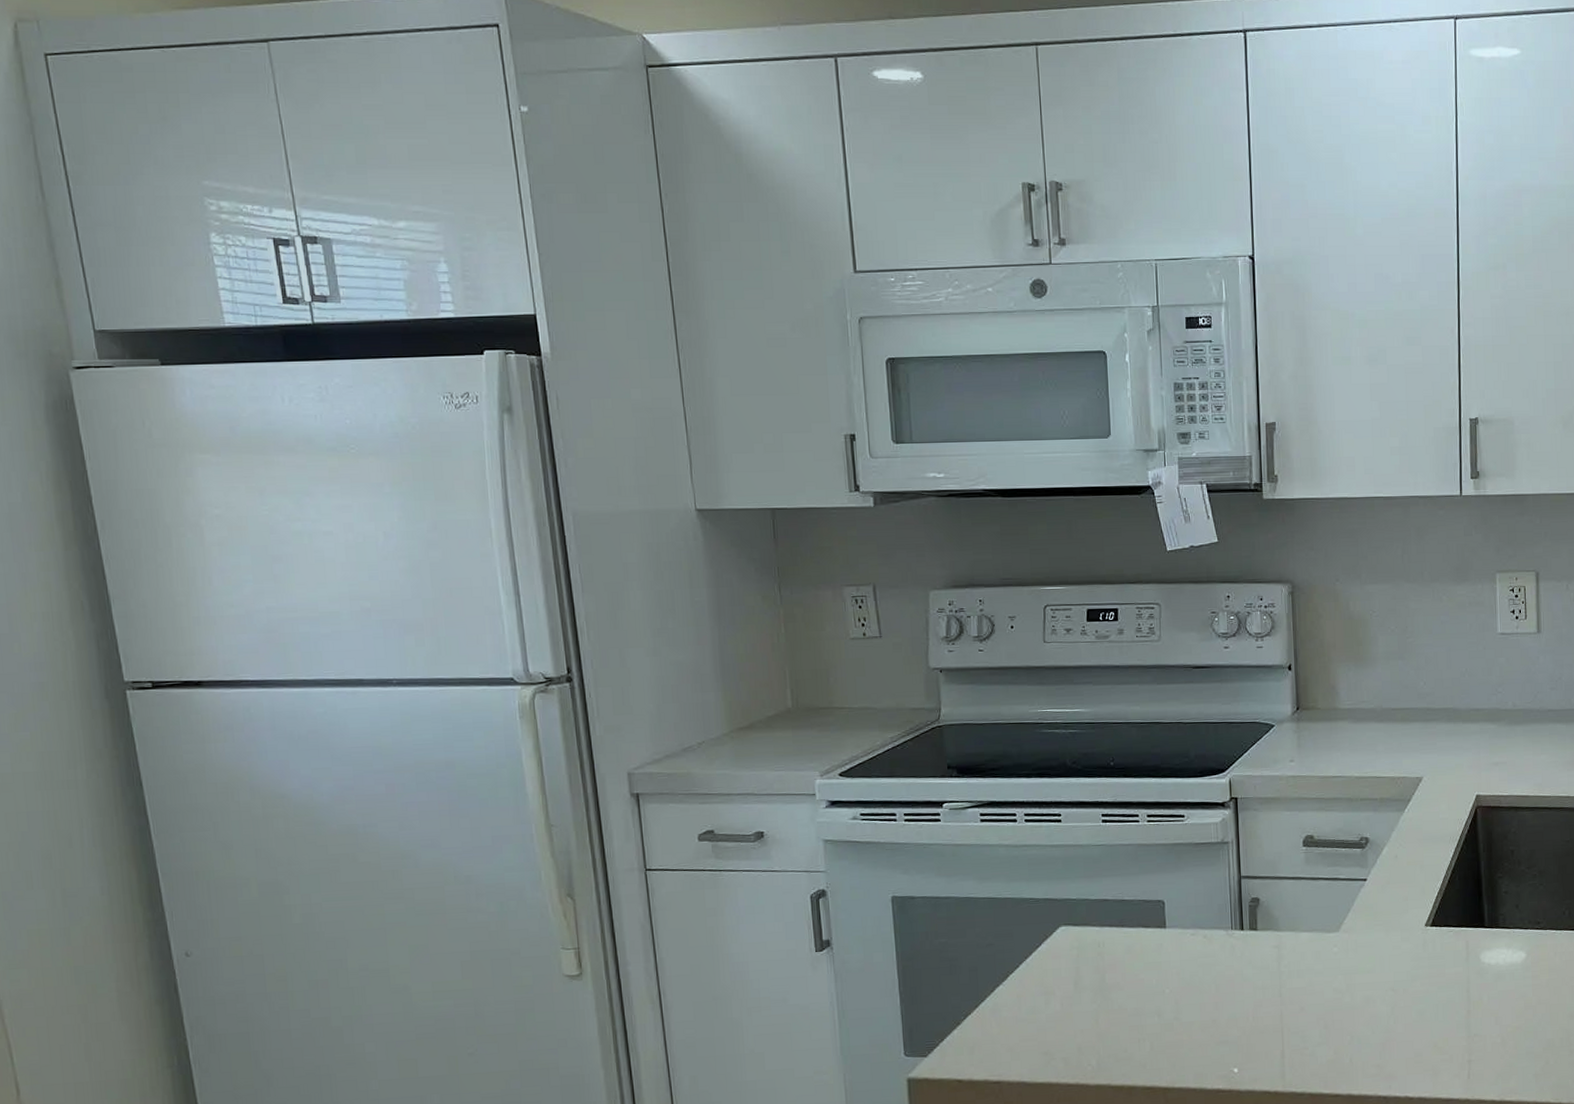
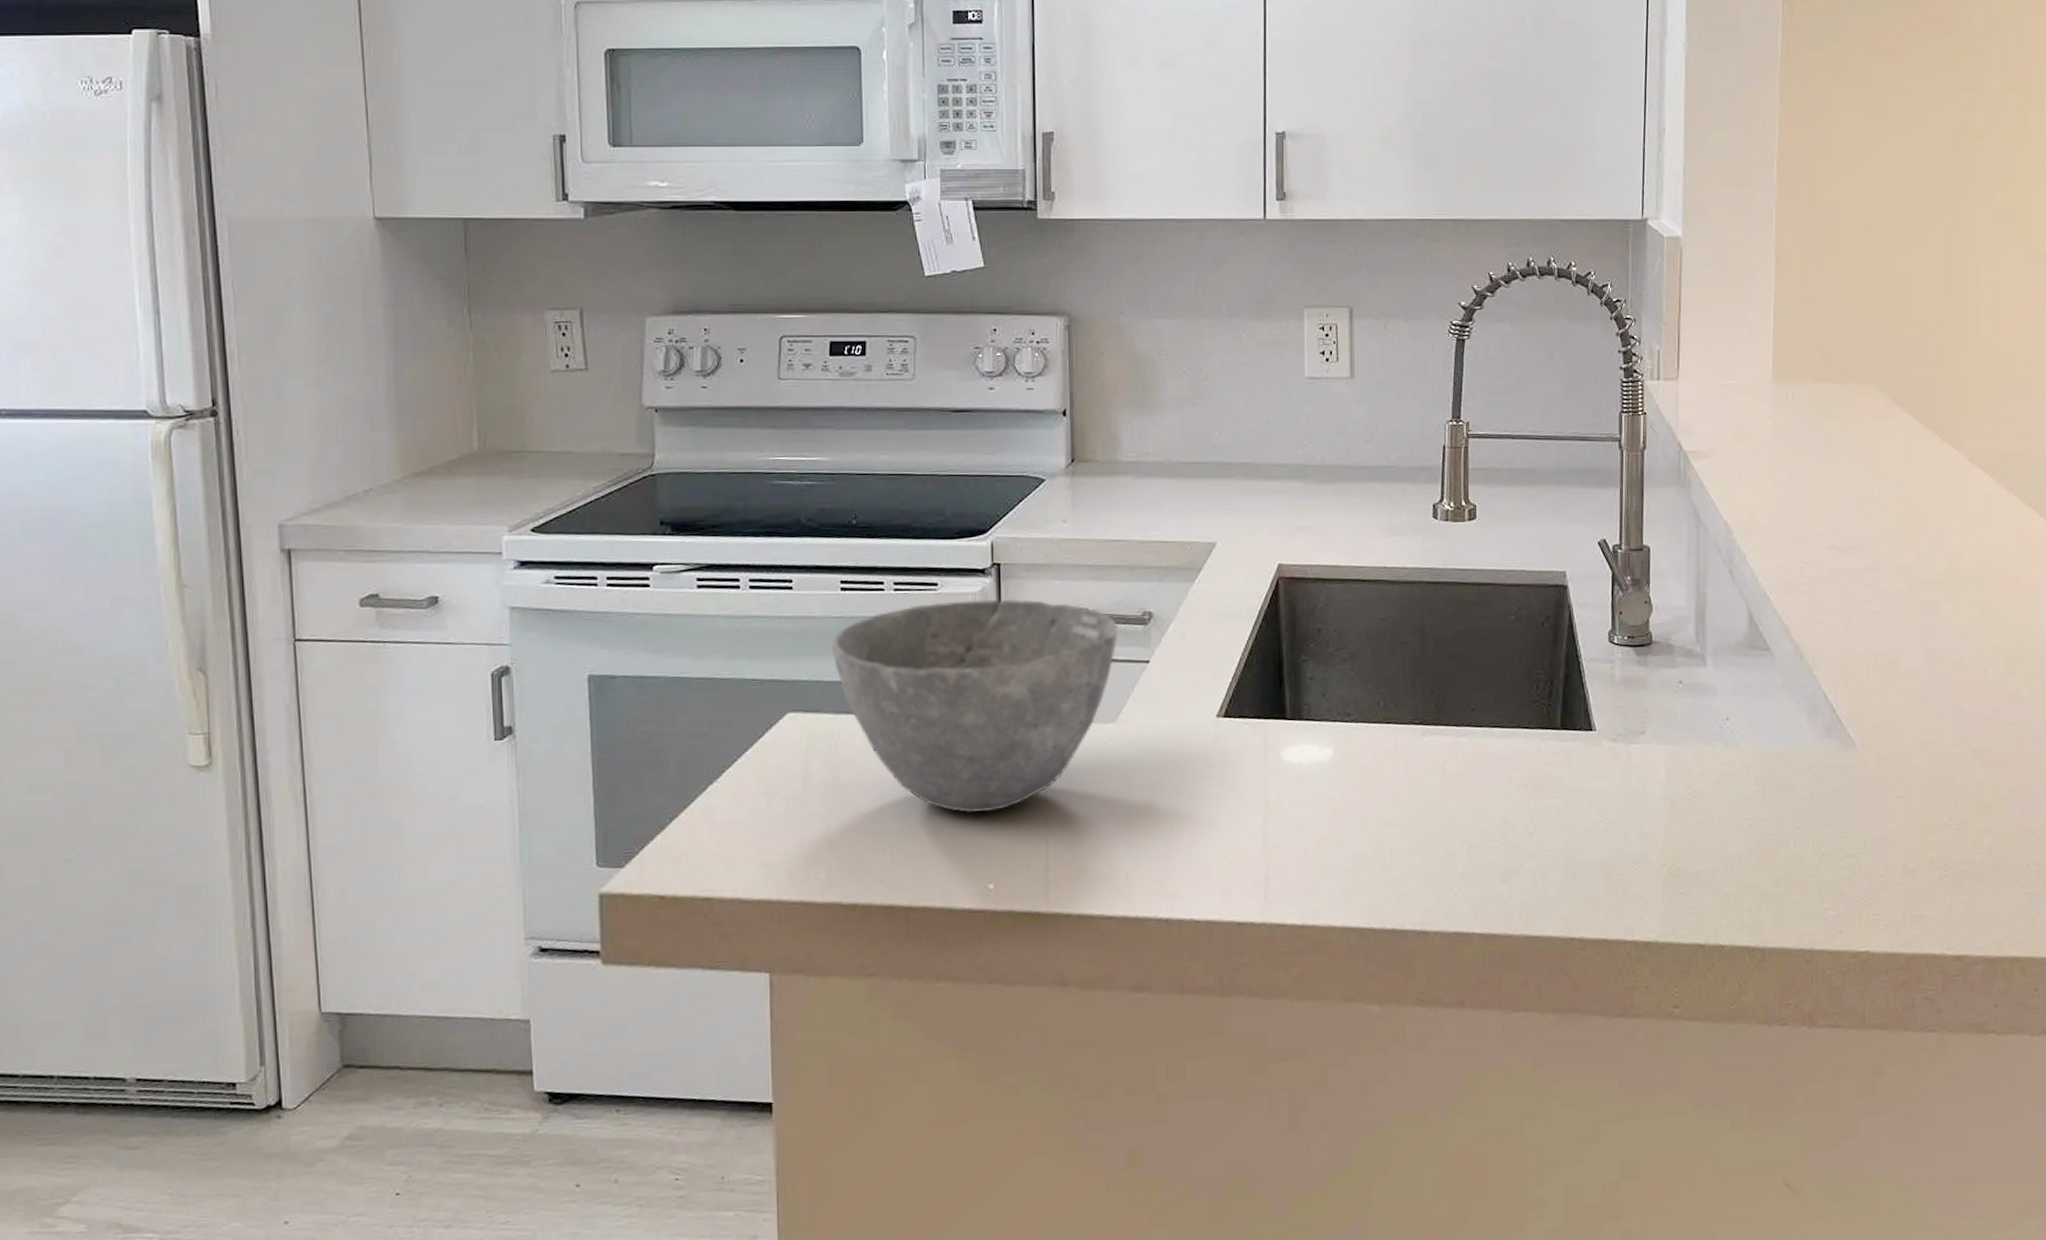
bowl: none [1095,828,1339,1010] -> present [831,599,1118,814]

